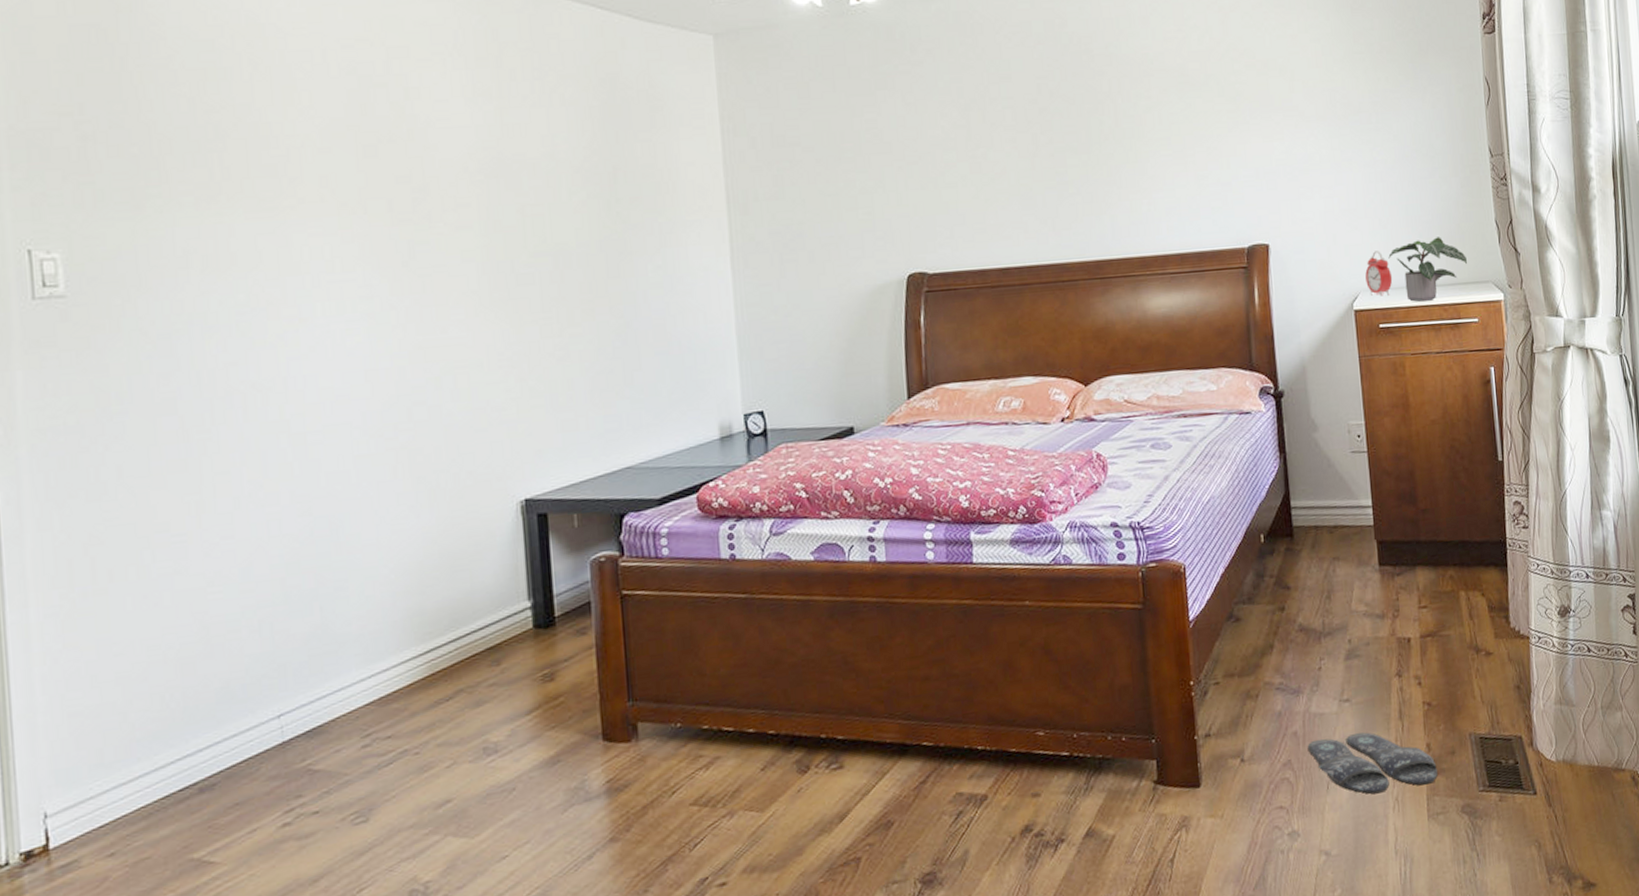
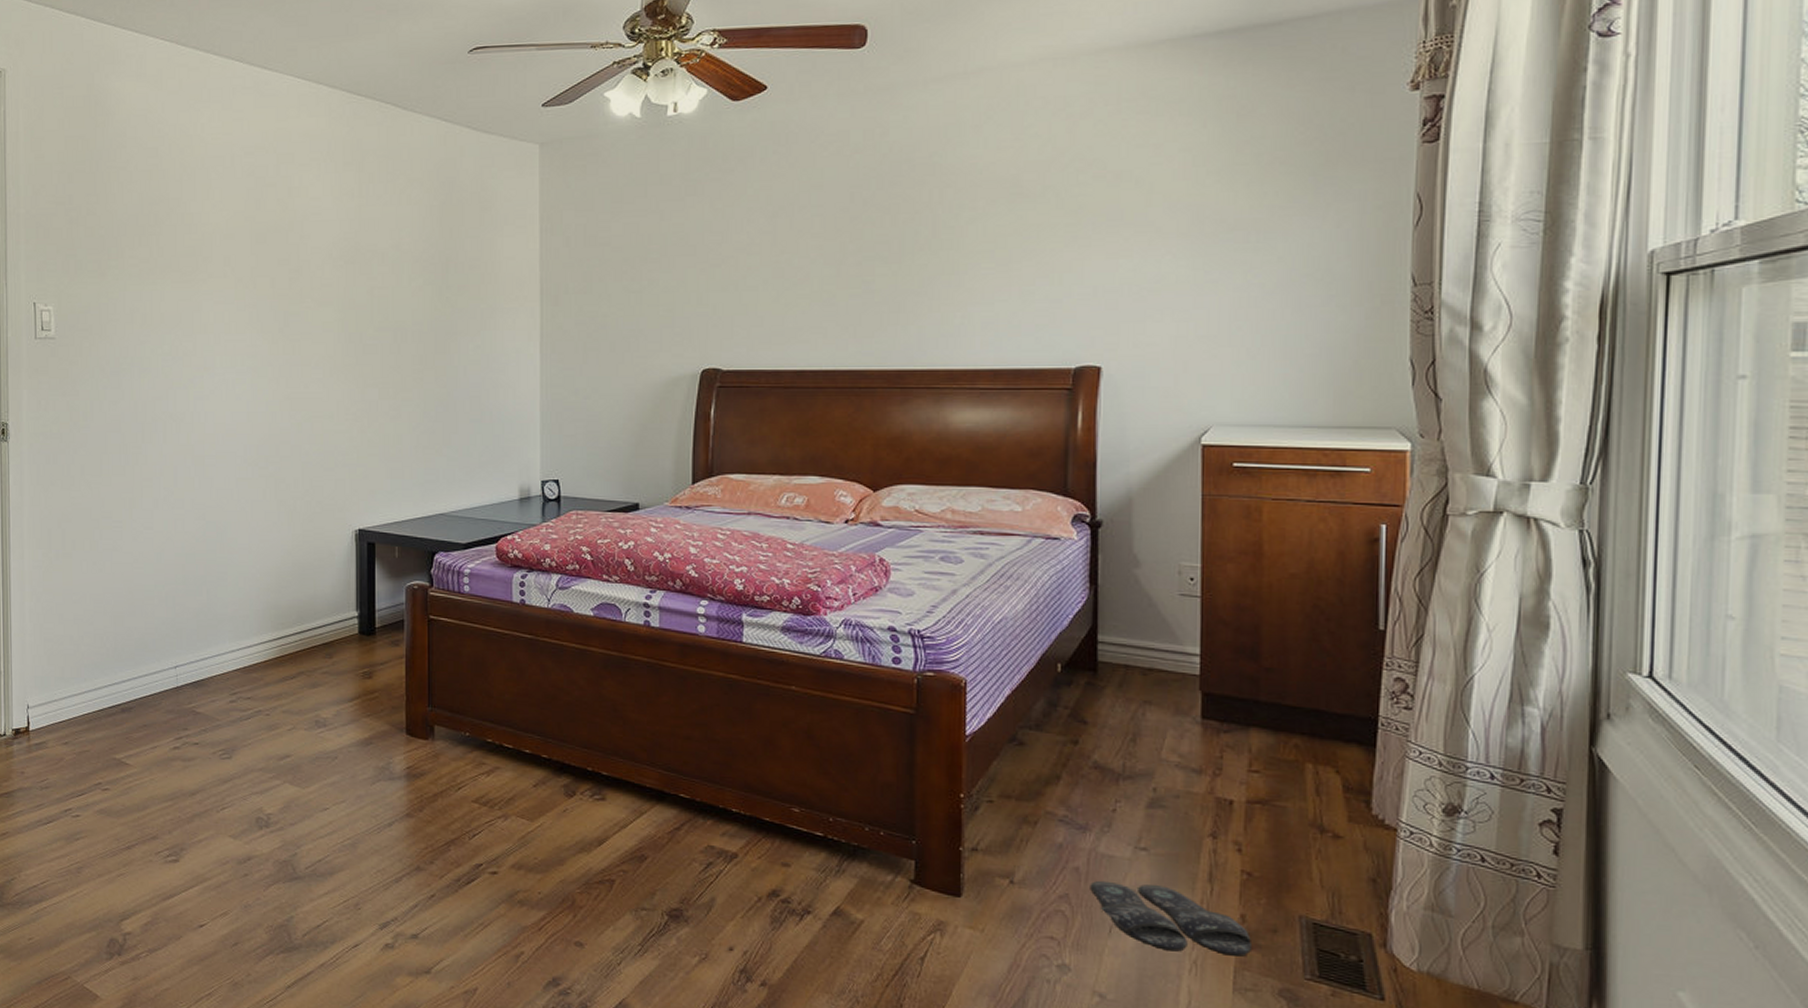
alarm clock: present [1365,251,1393,296] -> none [1221,383,1257,433]
potted plant: present [1388,237,1467,303] -> none [1254,373,1363,444]

